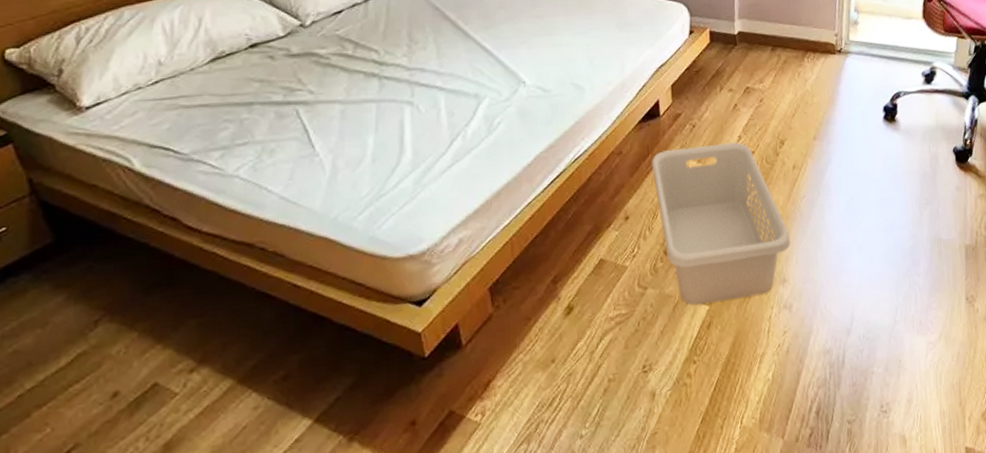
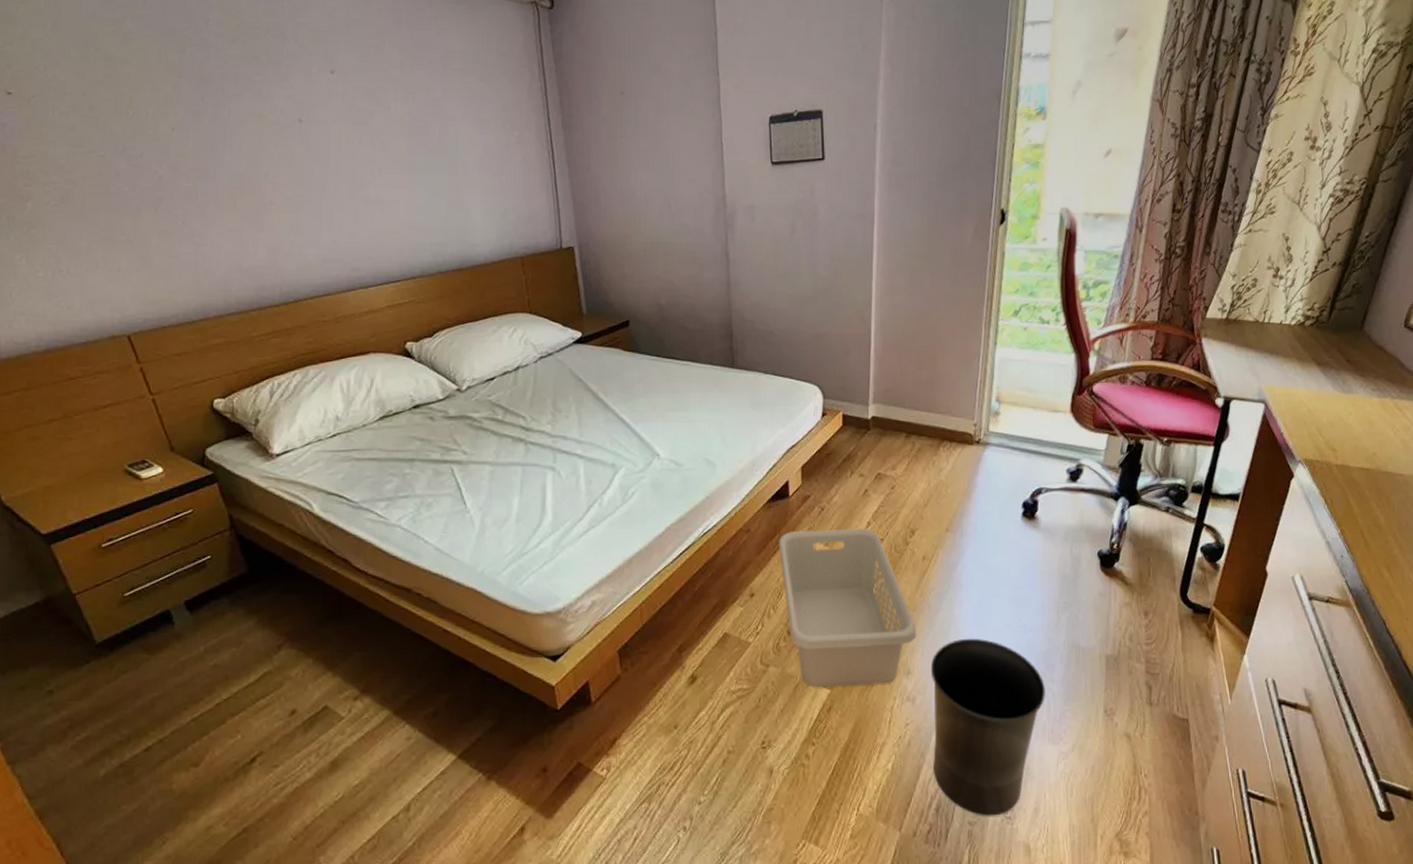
waste bin: none [805,241,913,413] -> present [930,638,1045,816]

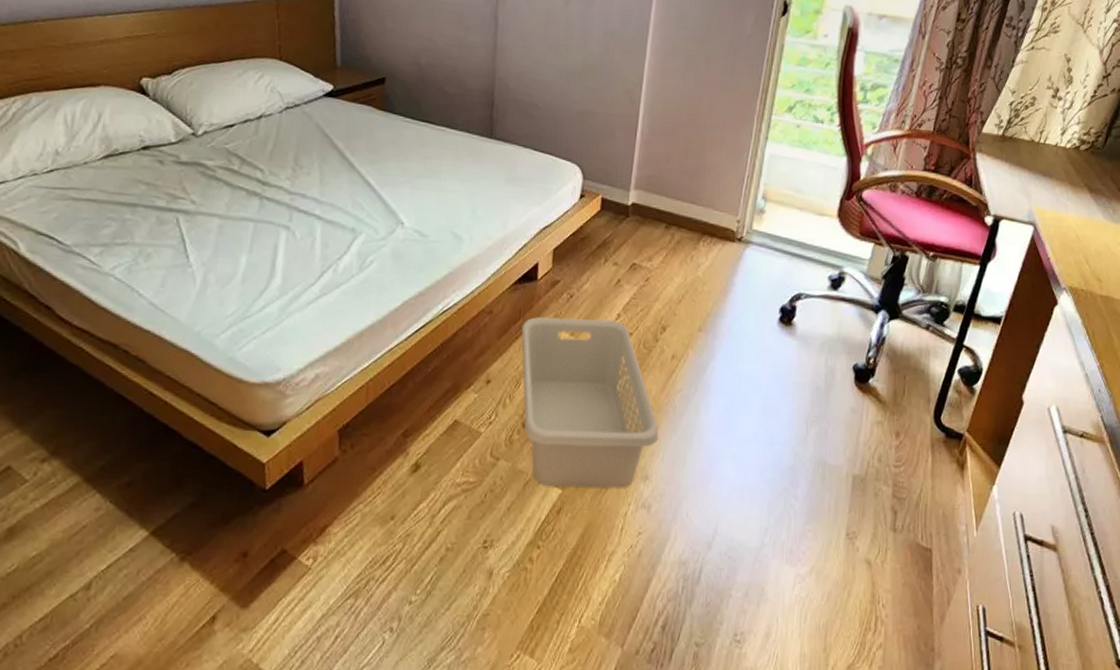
waste bin: present [930,638,1045,816] -> none [662,445,787,638]

